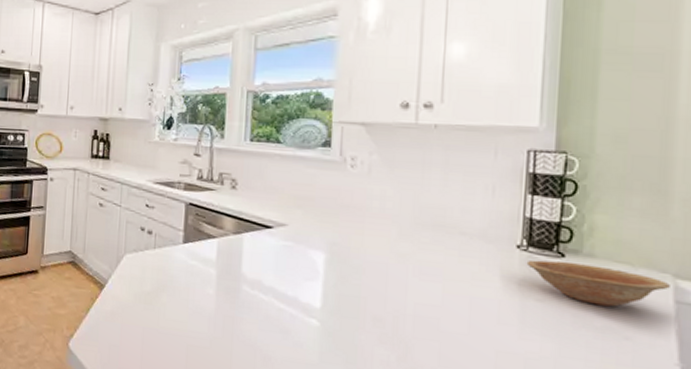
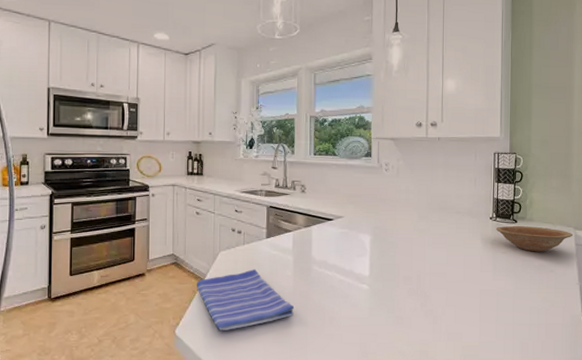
dish towel: none [96,280,216,353] -> present [197,269,295,330]

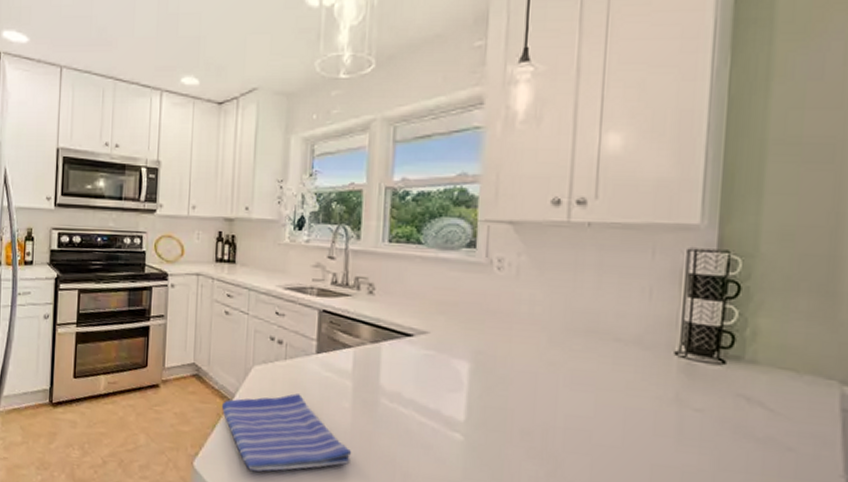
bowl: present [495,225,573,252] -> none [684,367,836,417]

